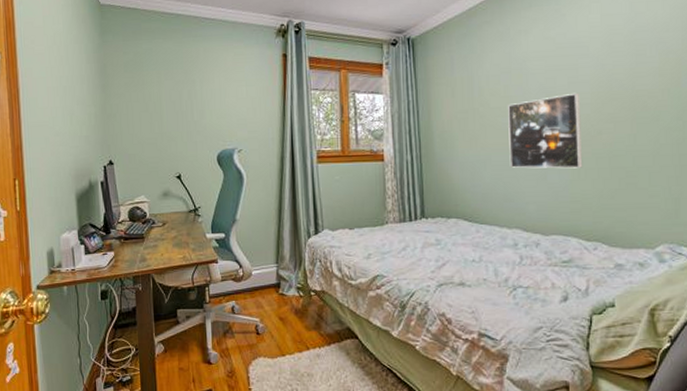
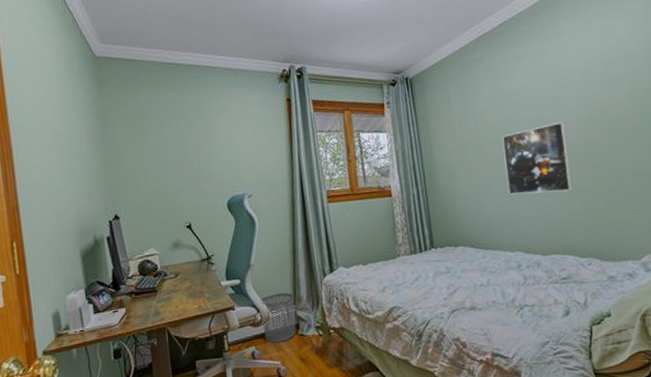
waste bin: none [243,251,277,299] -> present [260,293,297,343]

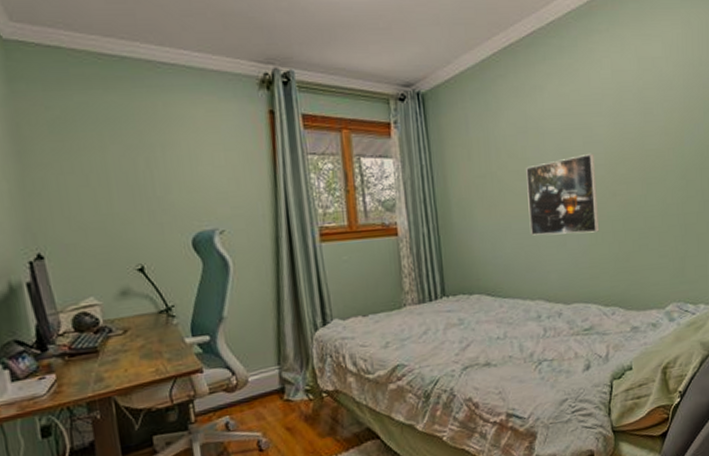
waste bin: present [260,293,297,343] -> none [235,350,281,411]

